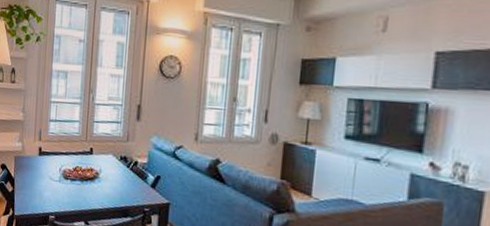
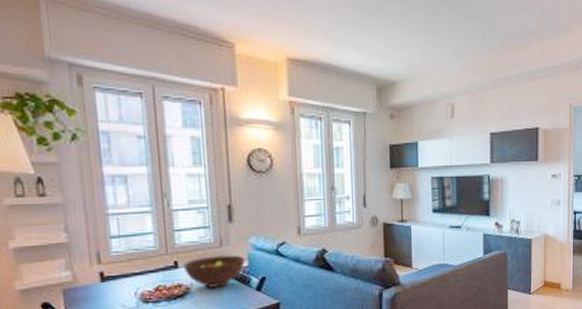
fruit bowl: none [96,148,146,178] -> present [183,255,245,288]

